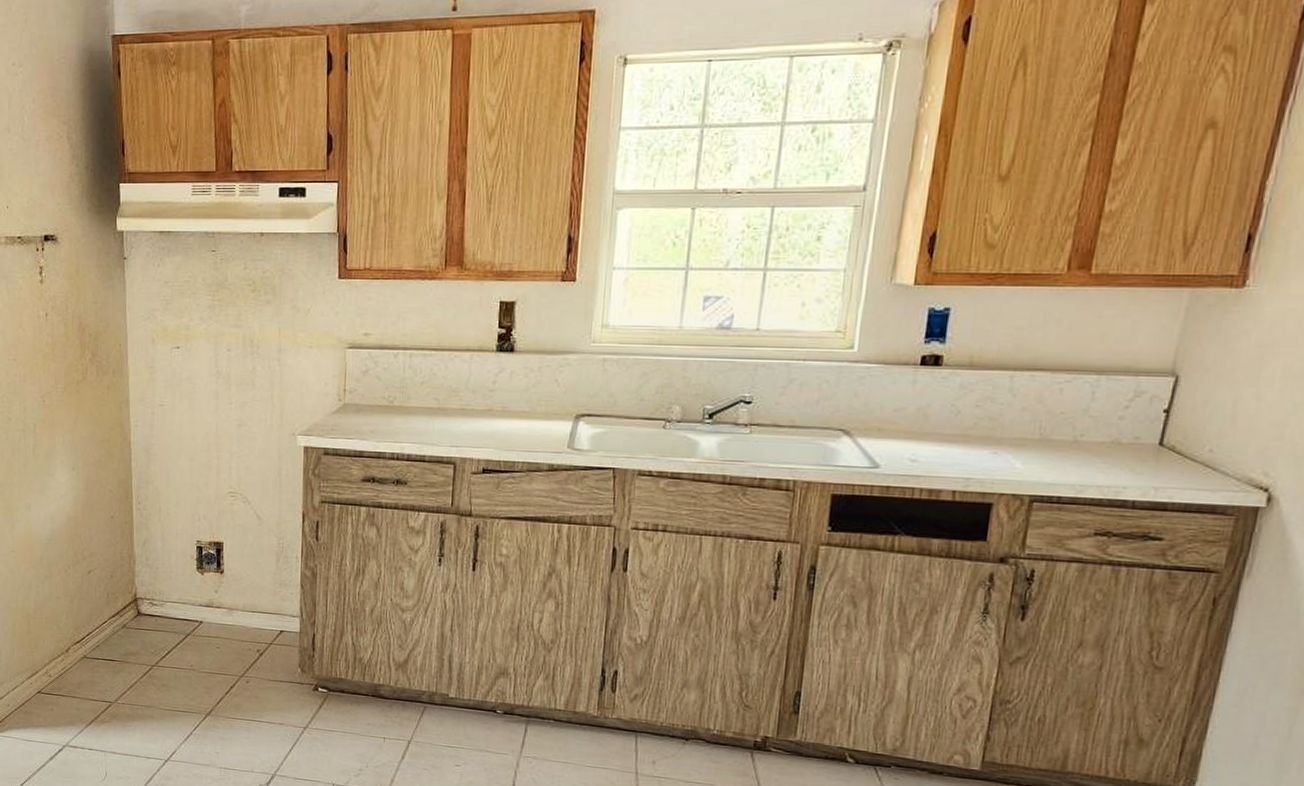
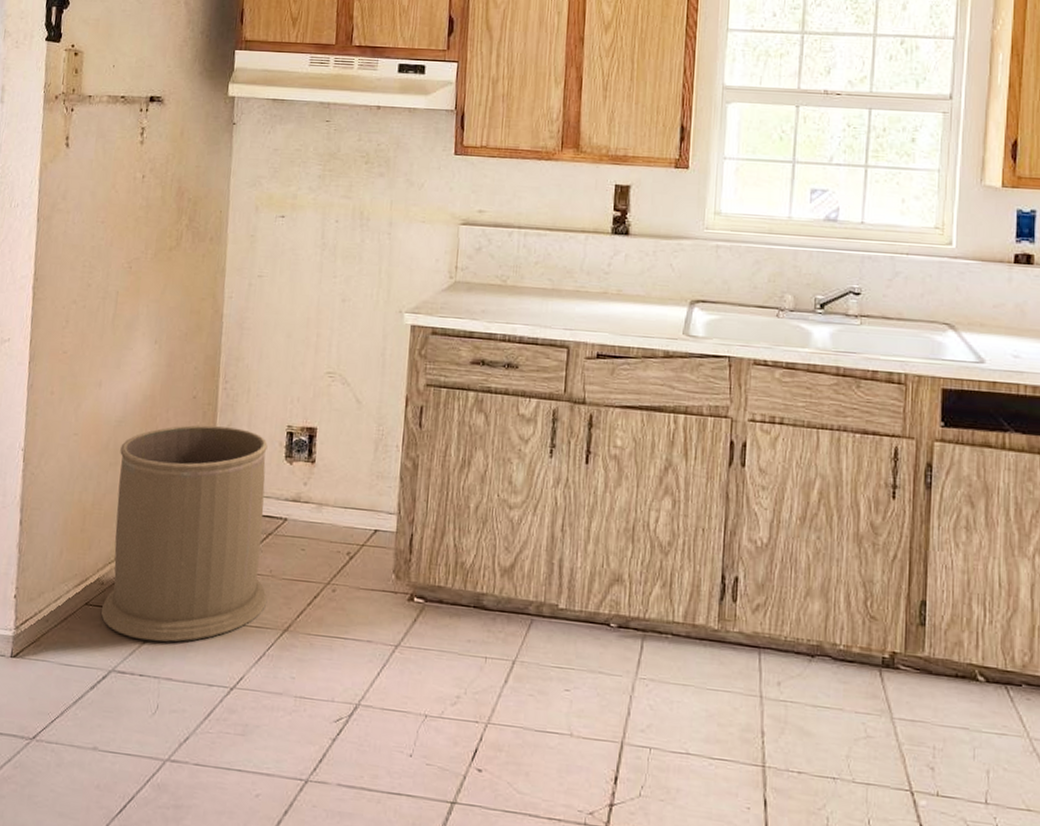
trash can: none [52,541,190,723] -> present [101,425,268,642]

